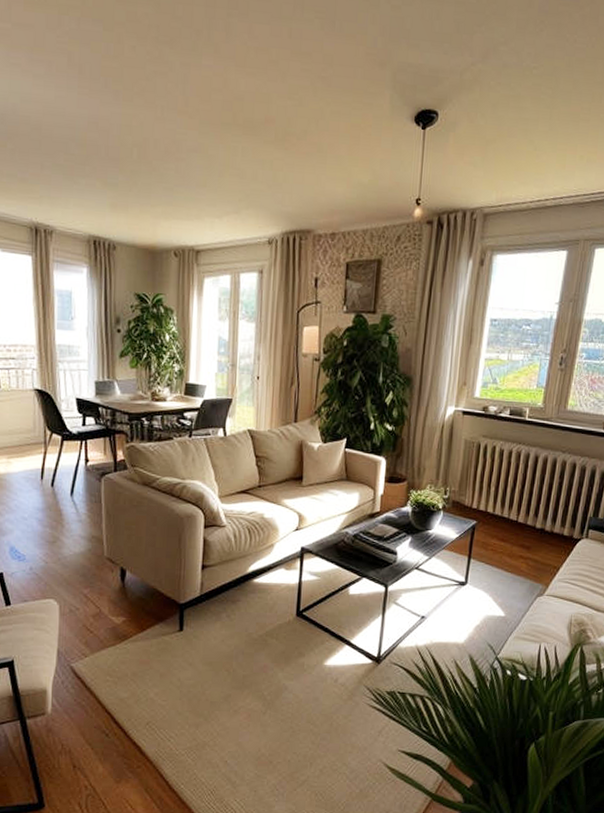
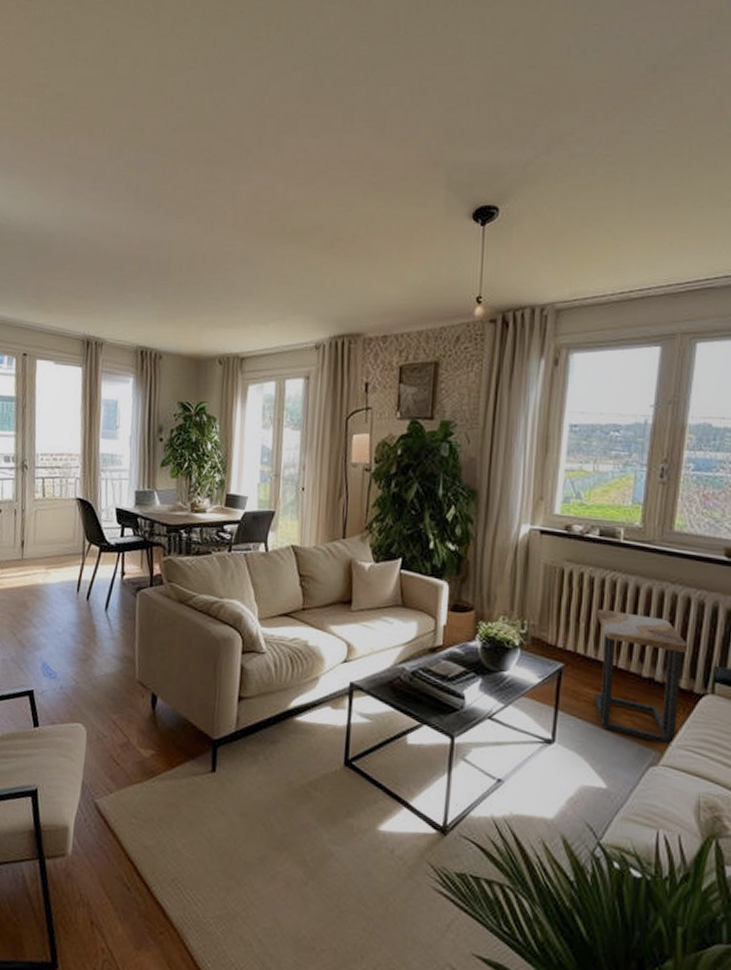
side table: none [498,475,572,581] -> present [593,608,689,747]

